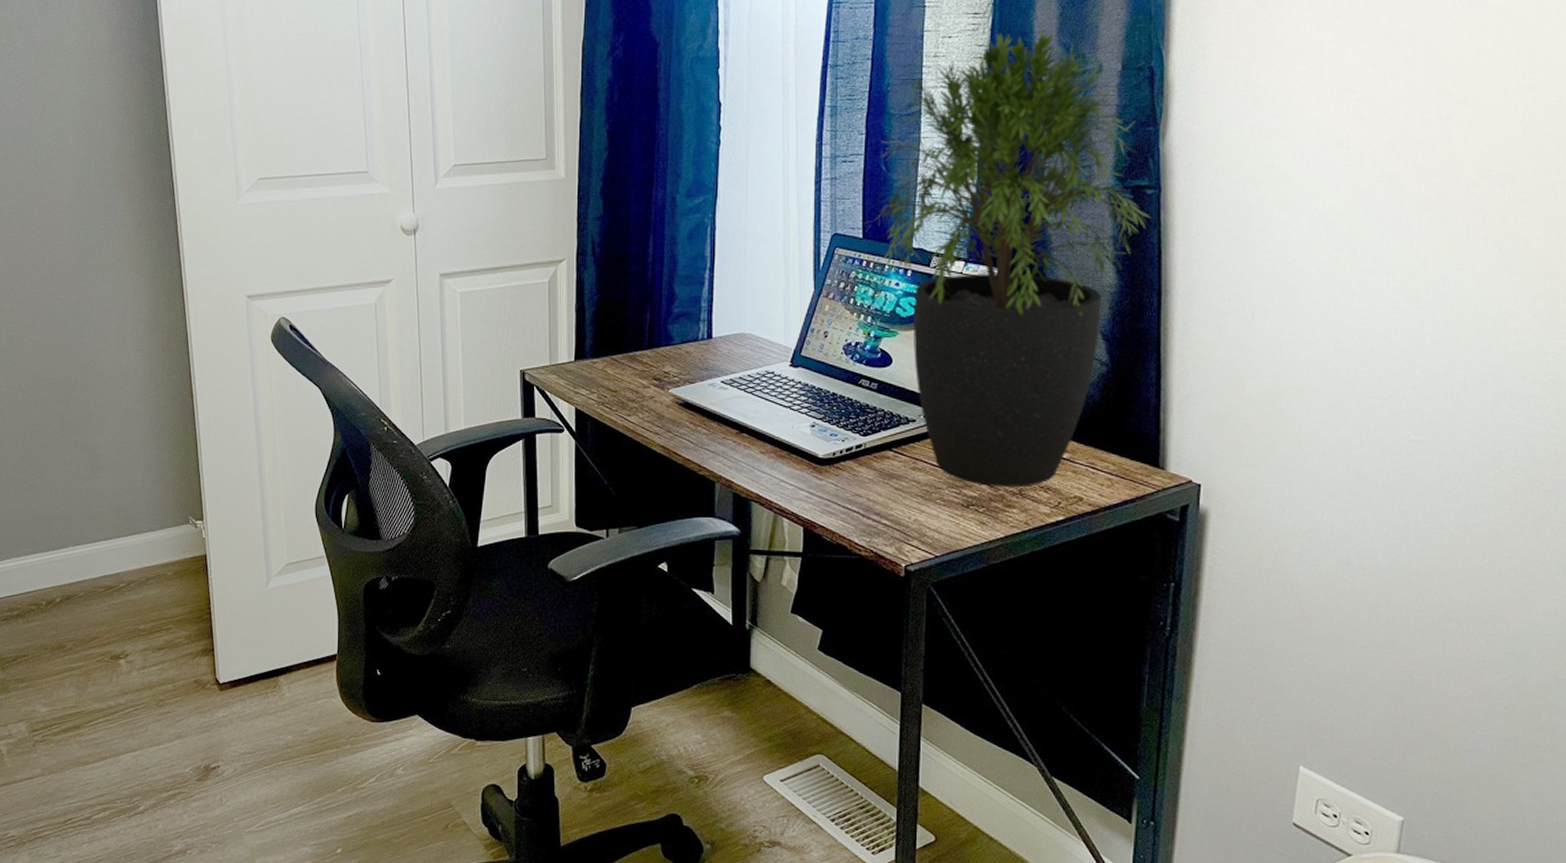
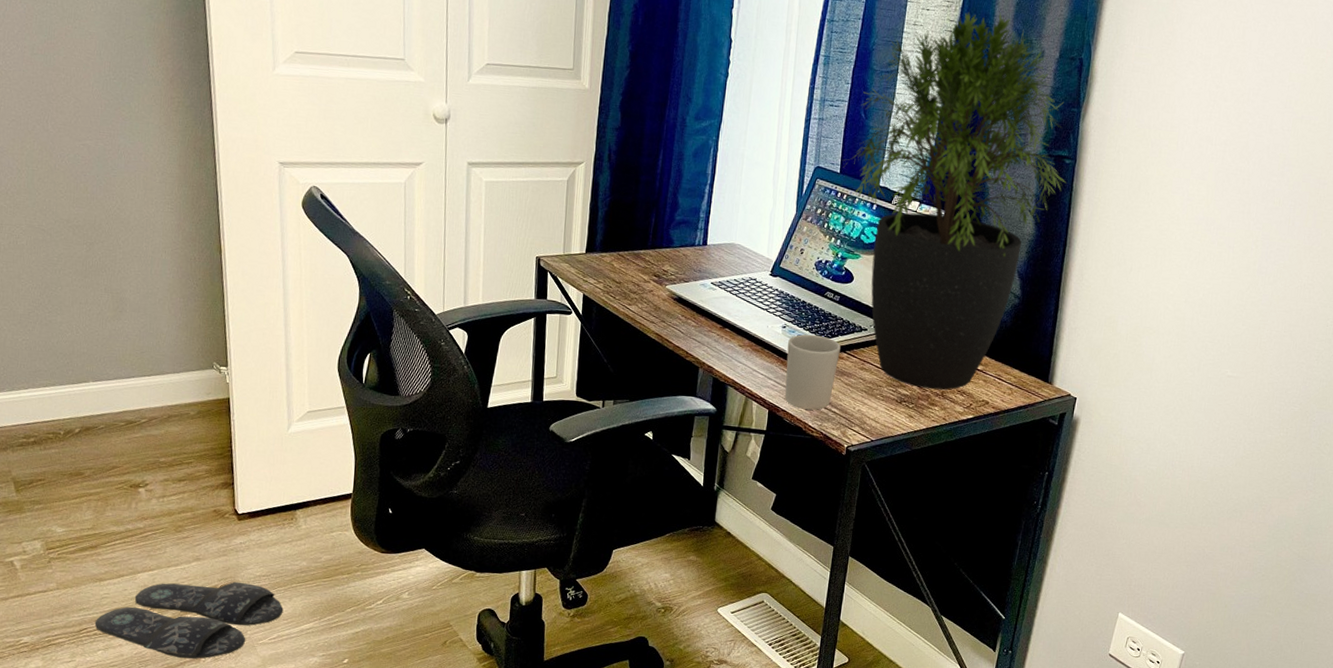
slippers: none [79,761,270,851] -> present [94,581,284,659]
mug: none [820,432,885,523] -> present [784,334,841,410]

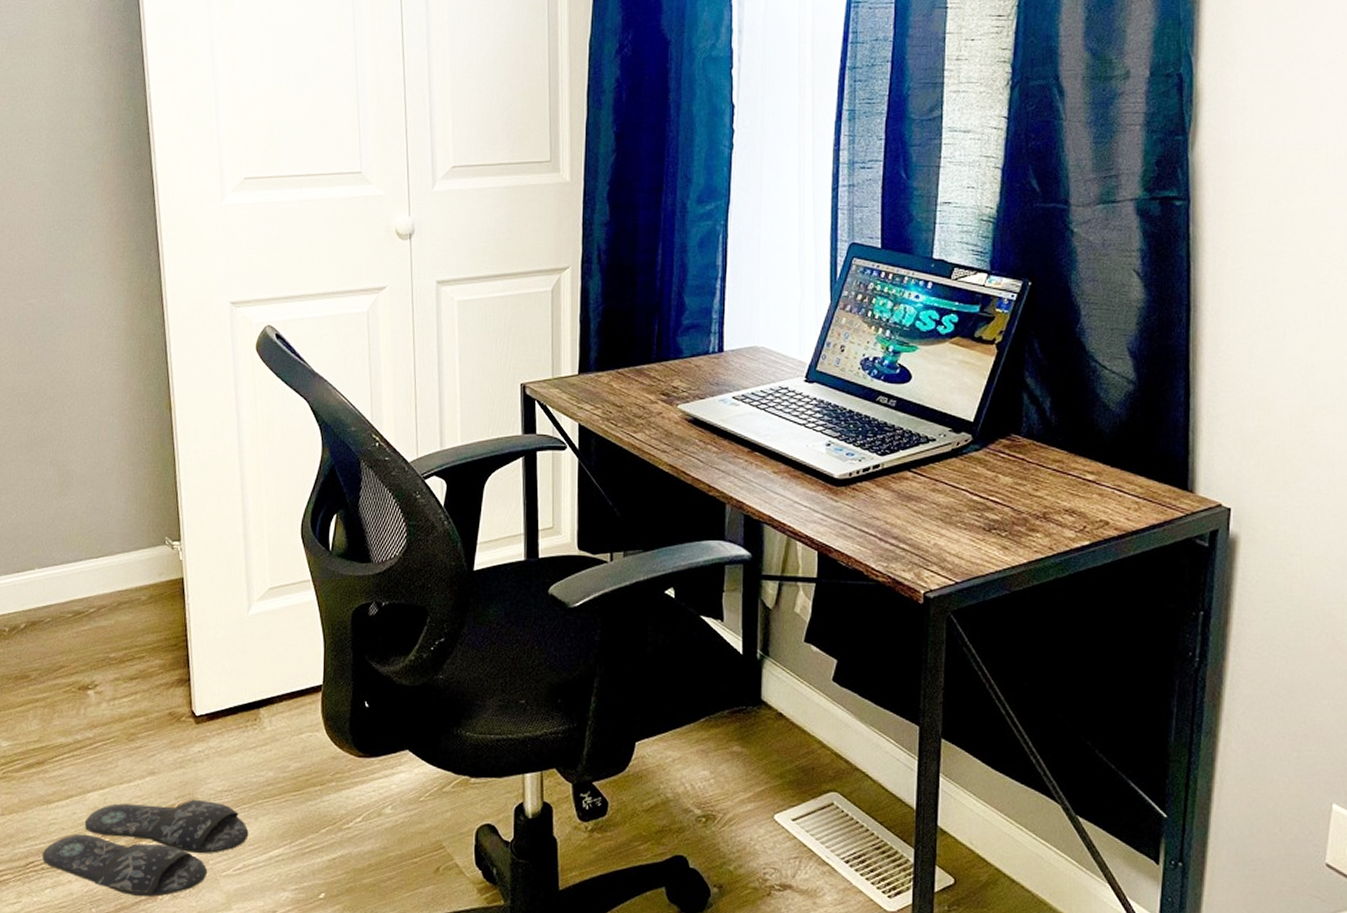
mug: present [784,334,841,410] -> none [835,451,903,548]
potted plant: present [843,12,1066,390] -> none [885,31,1180,510]

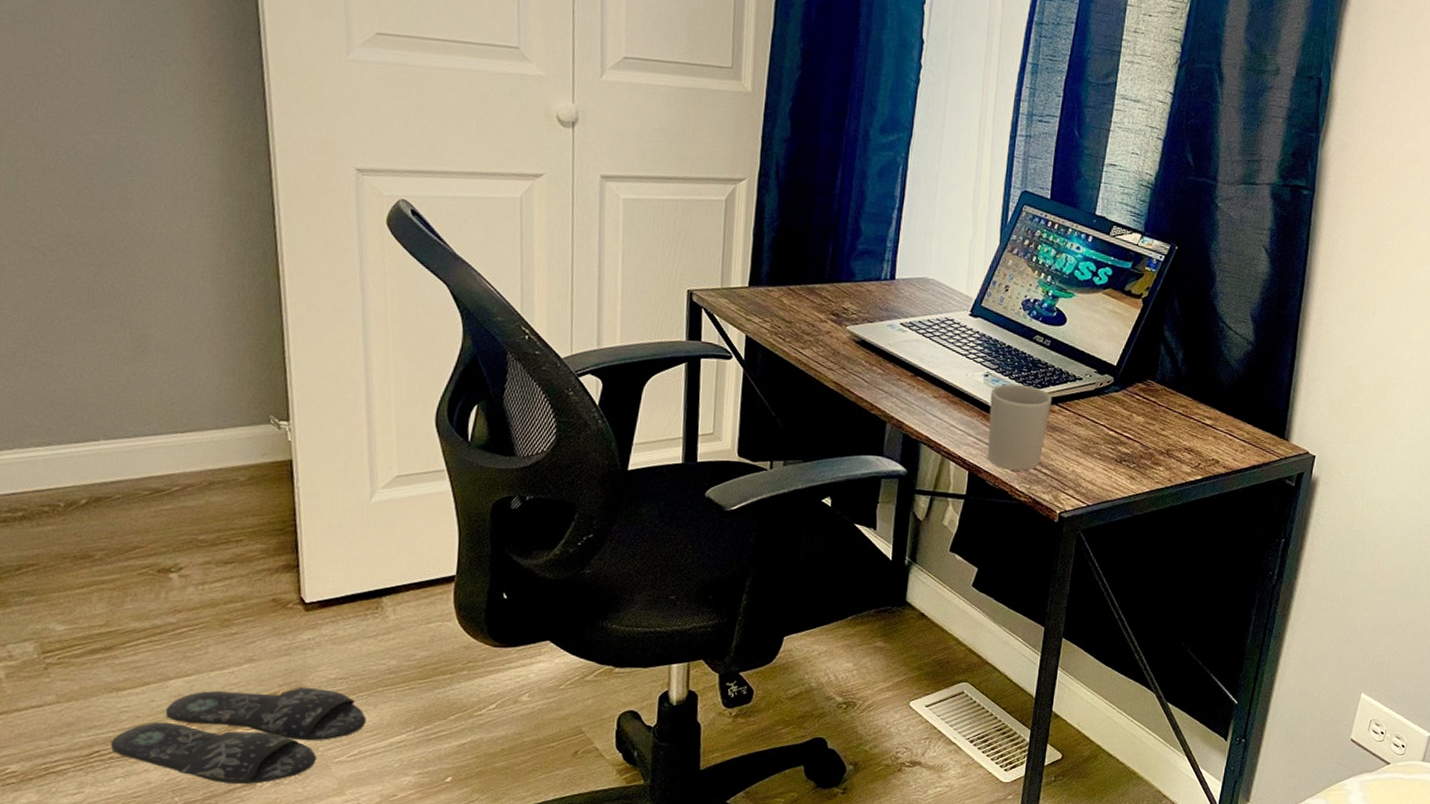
mug: none [835,451,903,548] -> present [987,383,1052,471]

